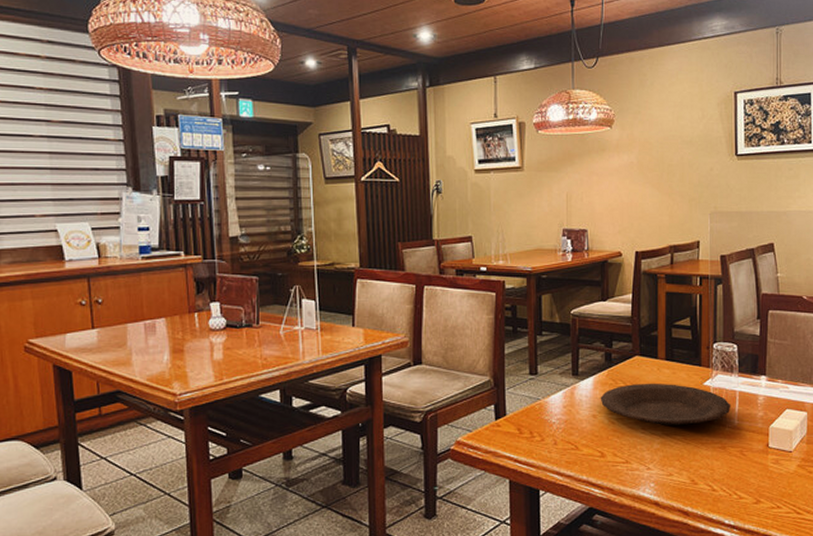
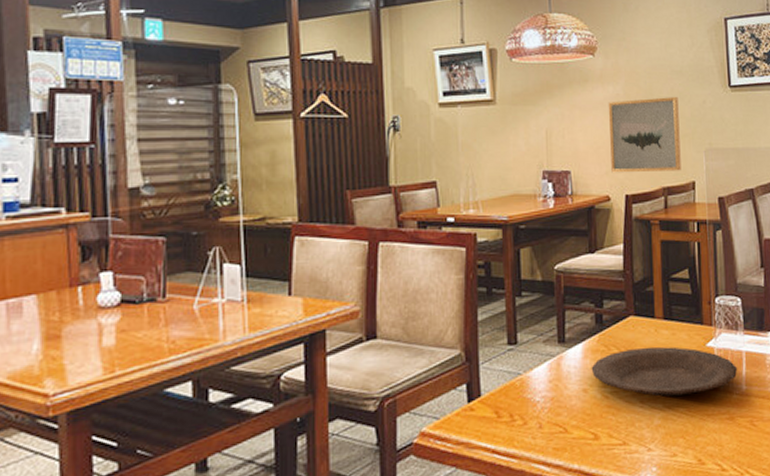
wall art: none [622,165,687,232] -> present [608,97,681,173]

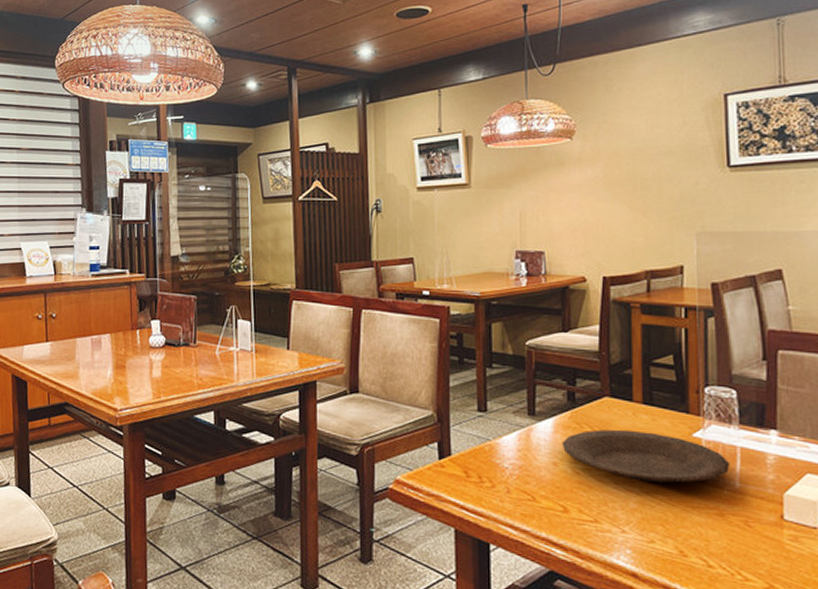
wall art: present [608,97,681,173] -> none [586,179,668,255]

